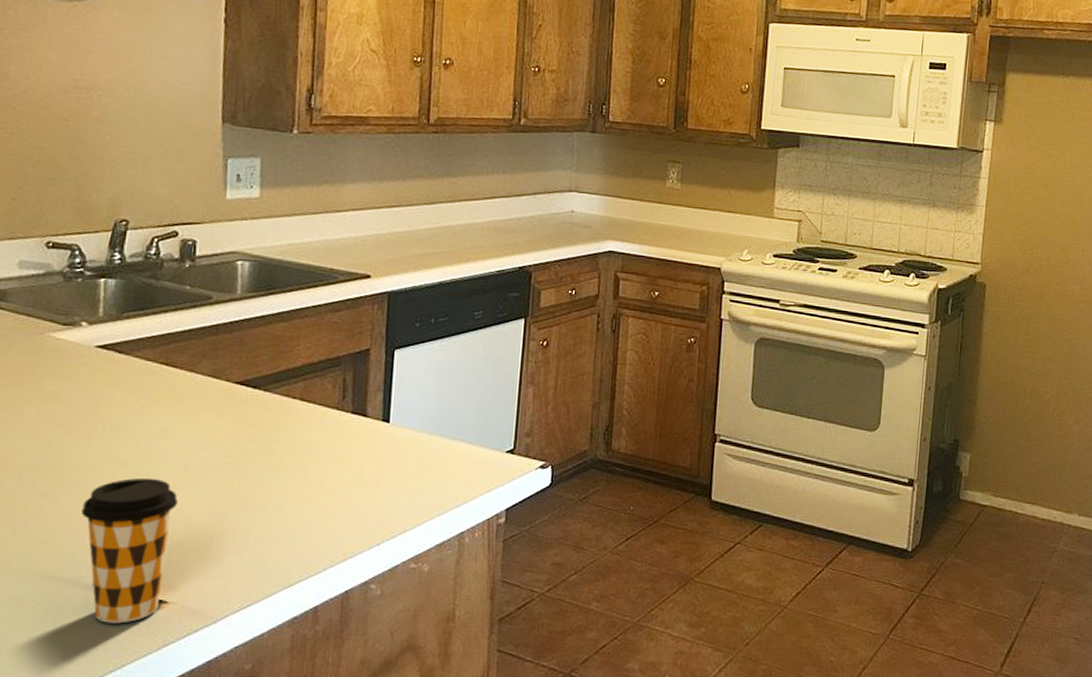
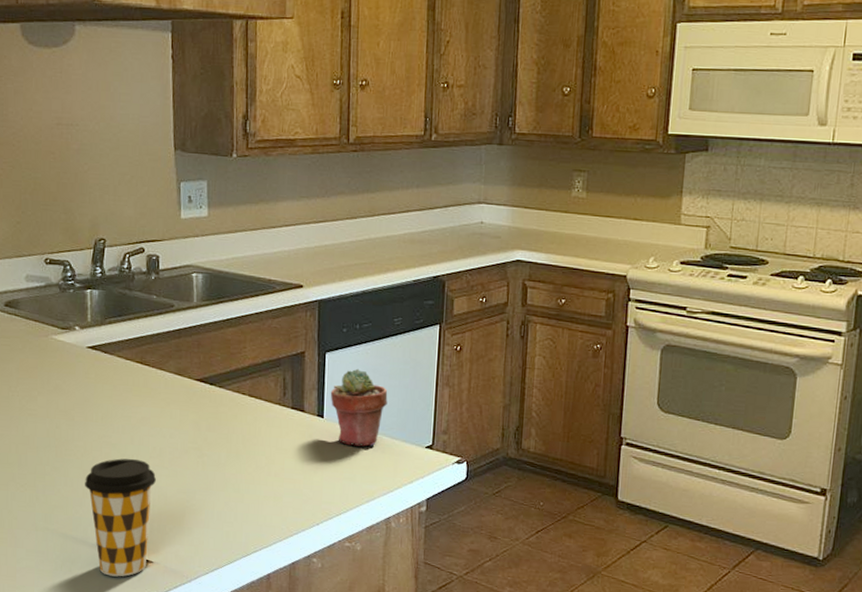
potted succulent: none [398,366,465,454] -> present [330,368,388,447]

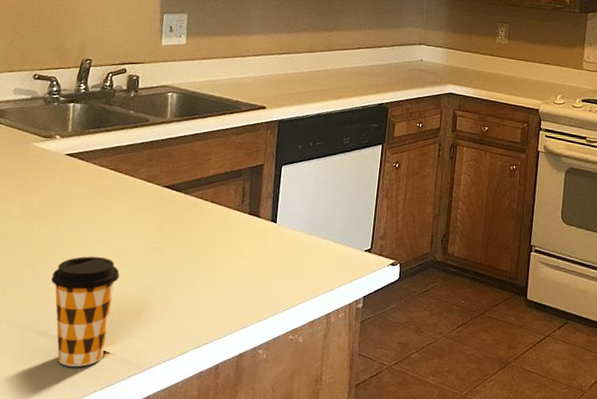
potted succulent: present [330,368,388,447] -> none [283,180,335,249]

